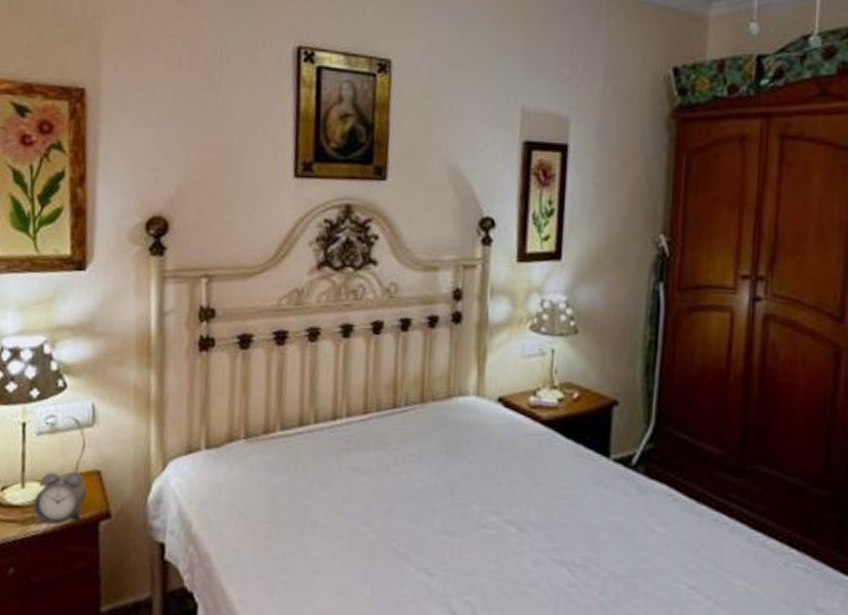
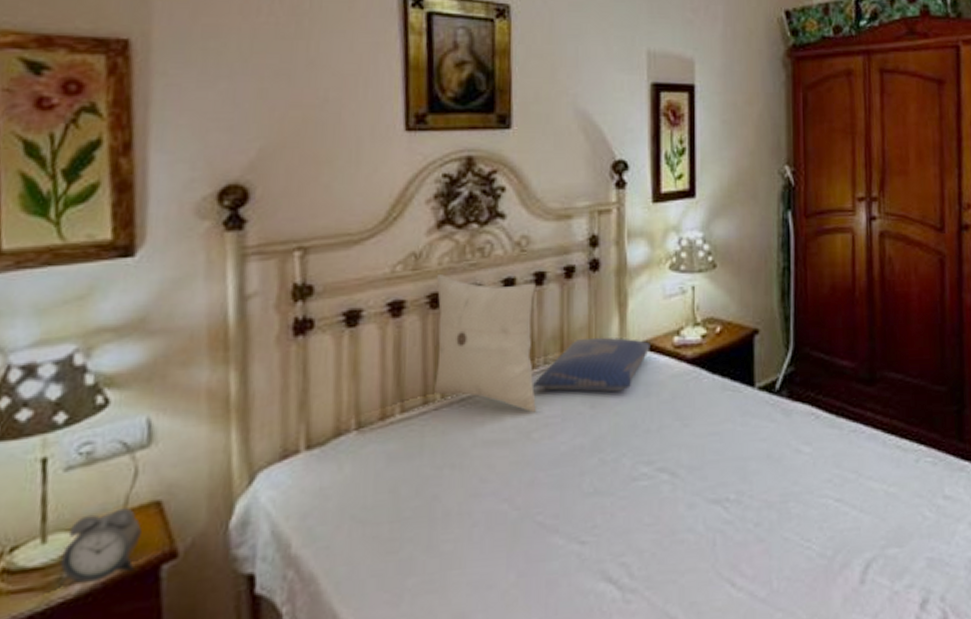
cushion: none [309,310,401,449] -> present [434,273,536,413]
cushion: none [394,386,506,442] -> present [533,337,651,392]

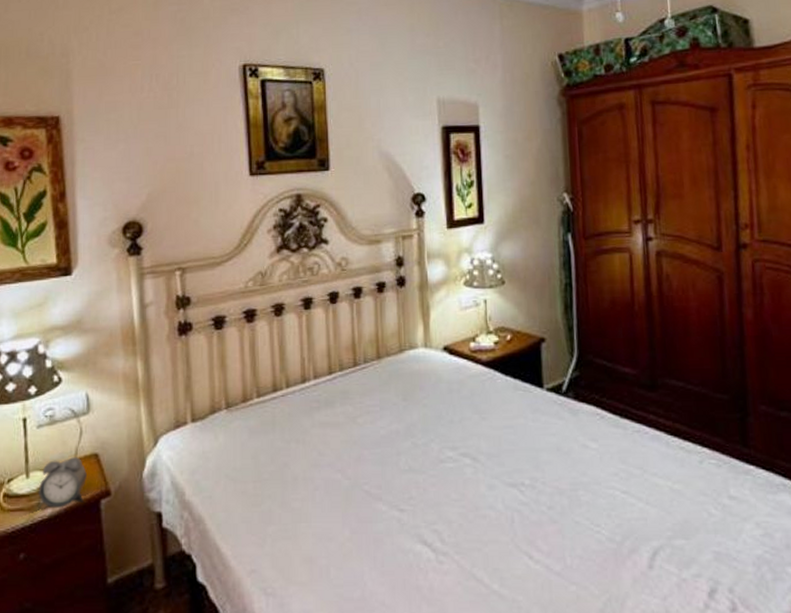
cushion: present [434,273,536,413] -> none [278,288,359,402]
cushion: present [533,337,651,392] -> none [356,342,451,388]

